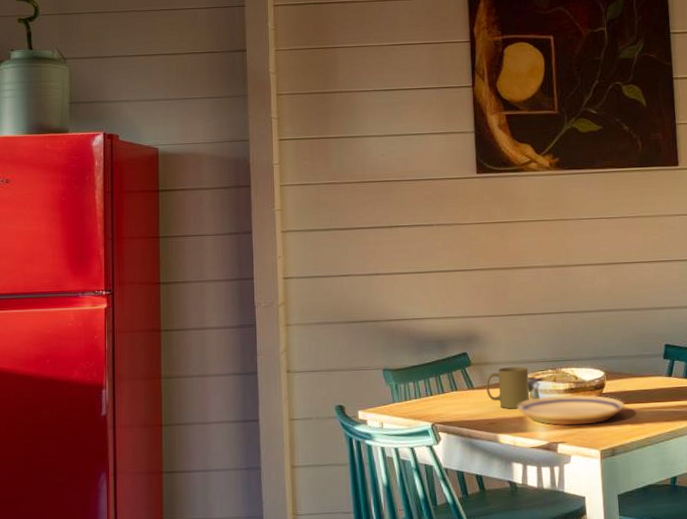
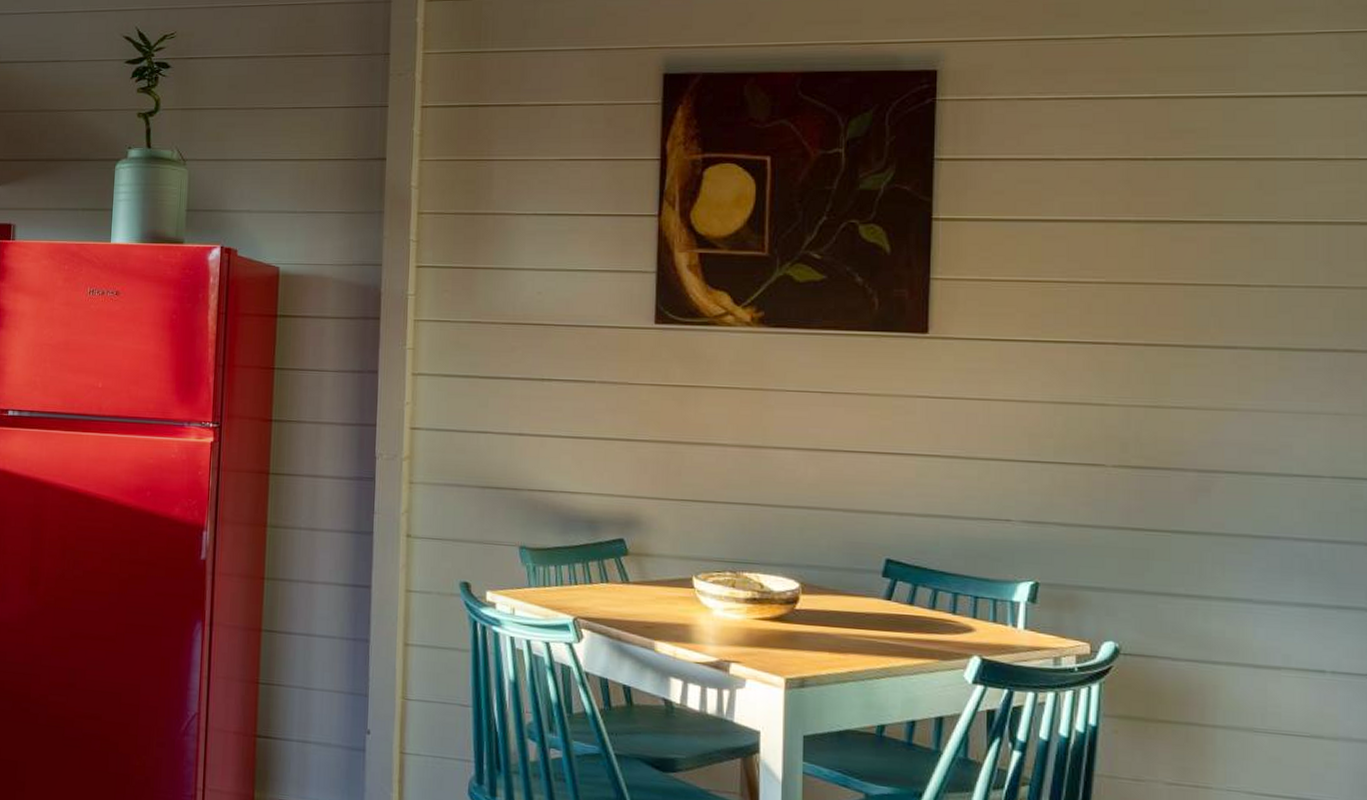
cup: present [486,367,530,409] -> none [645,562,700,614]
plate: present [517,395,625,426] -> none [682,603,823,646]

